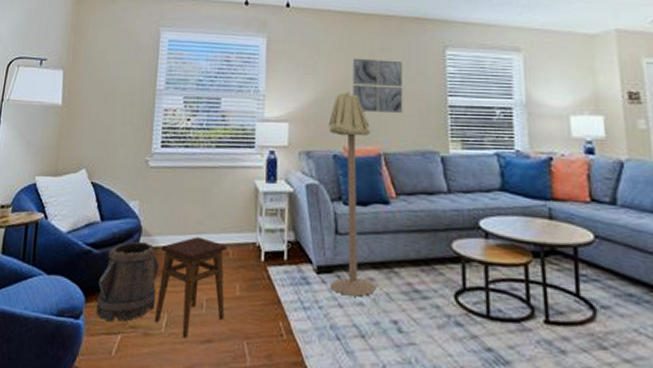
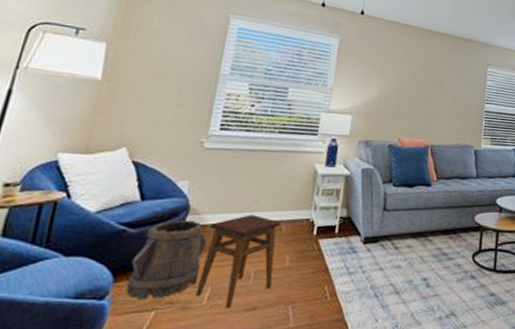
floor lamp: present [328,91,376,297] -> none [374,92,423,261]
wall art: present [353,58,403,114] -> none [411,65,454,115]

